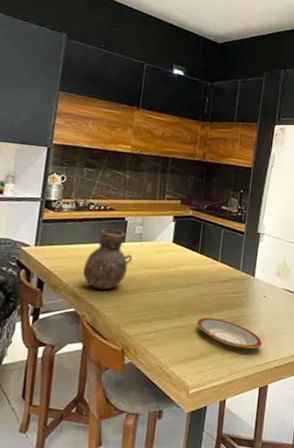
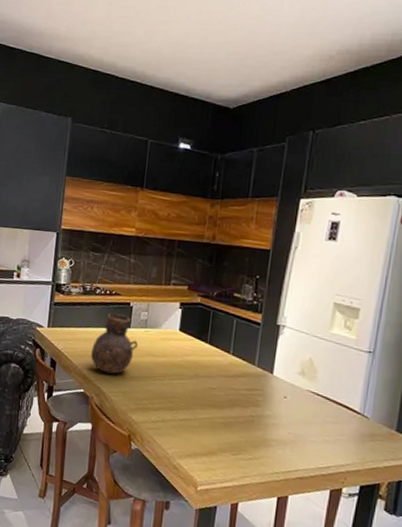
plate: present [197,318,262,349] -> none [206,412,282,454]

